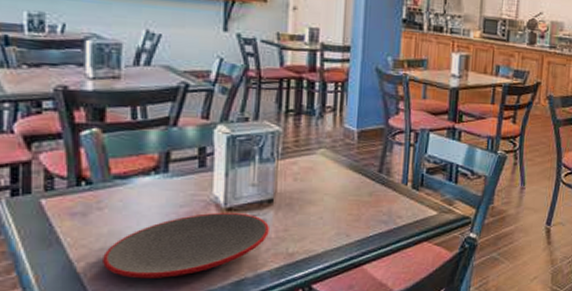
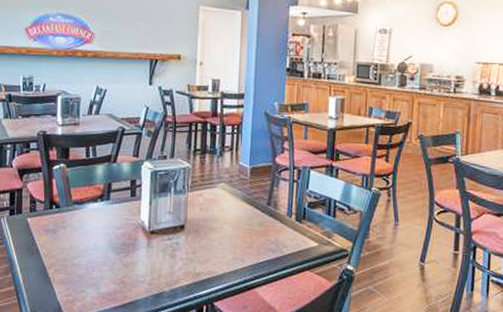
plate: present [103,212,269,279] -> none [65,234,181,287]

